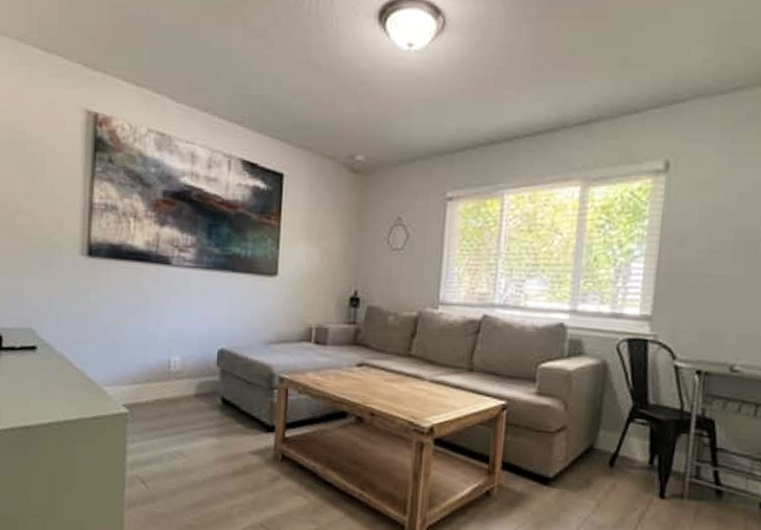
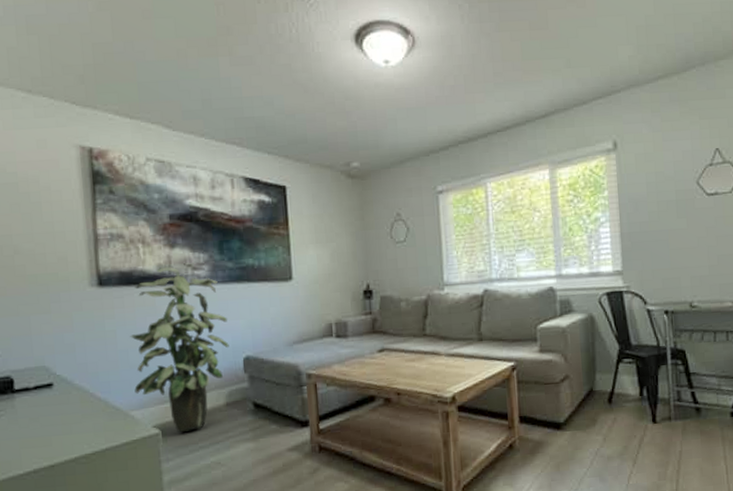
indoor plant: none [110,245,207,416] -> present [130,267,229,433]

